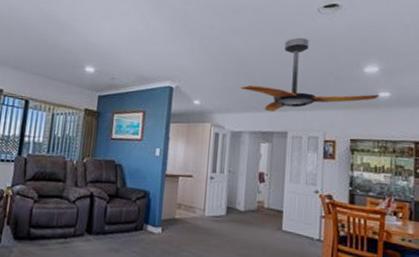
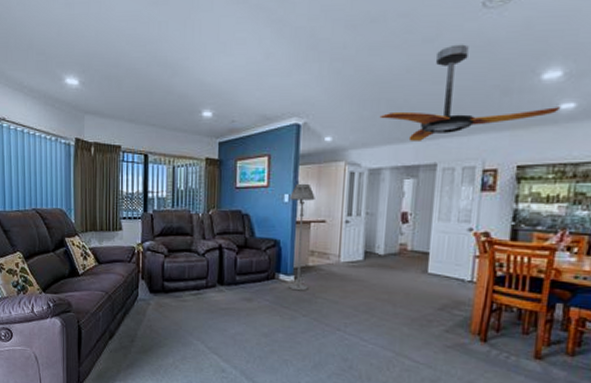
floor lamp: none [155,139,184,244] -> present [288,183,315,291]

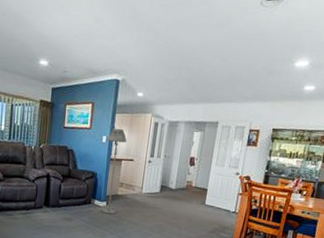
ceiling fan: present [379,44,561,141] -> none [180,31,306,104]

